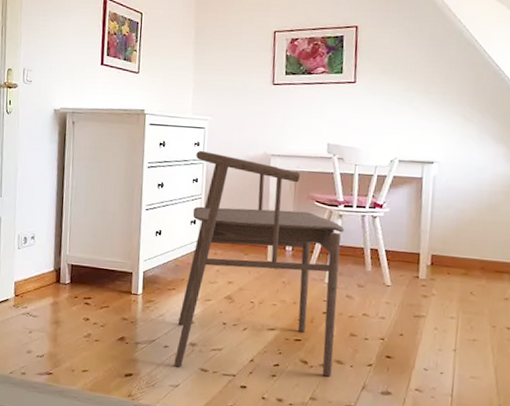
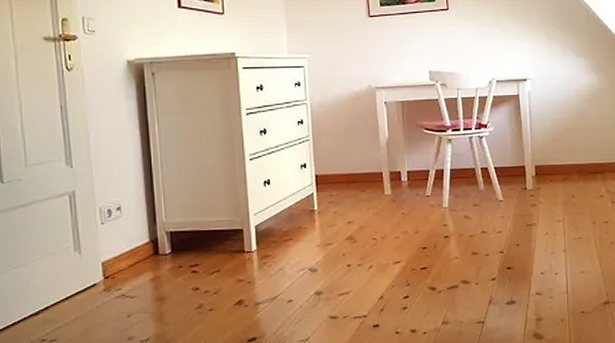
armchair: present [174,150,345,377] -> none [298,90,459,320]

